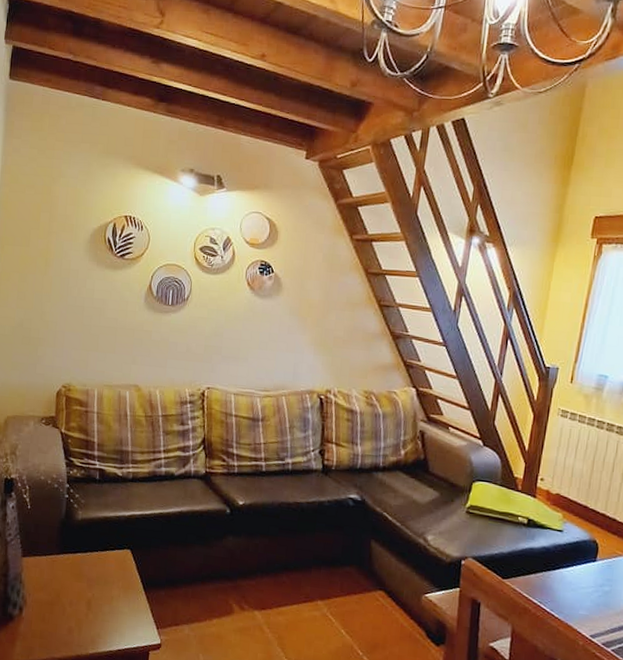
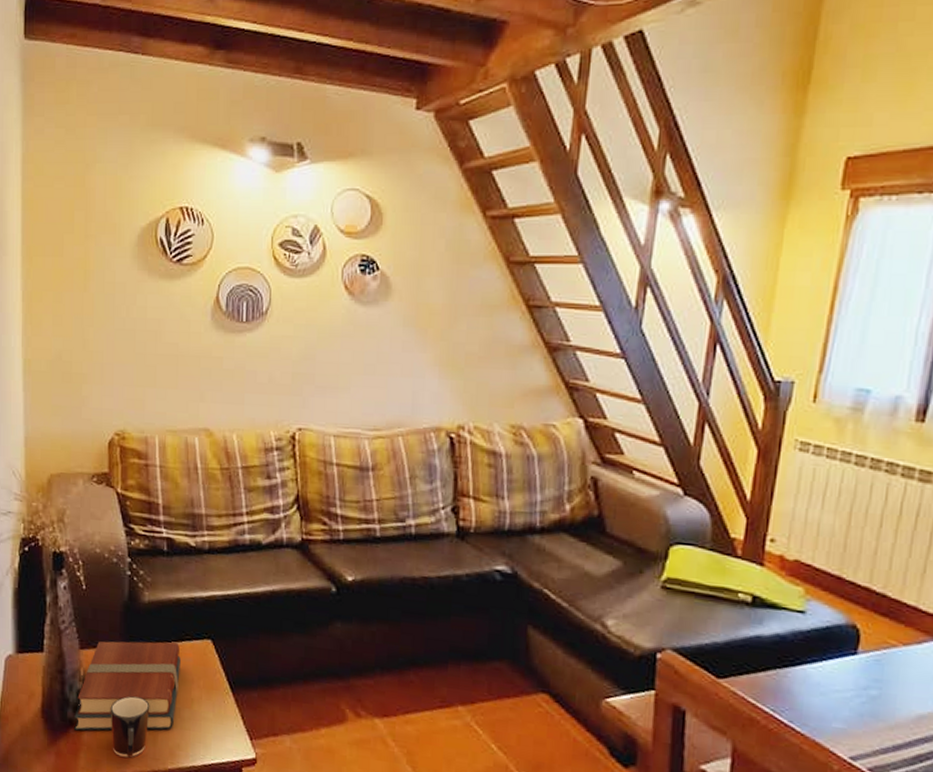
books: none [13,550,105,624] -> present [74,641,180,731]
mug: none [44,594,78,645] -> present [110,696,150,758]

